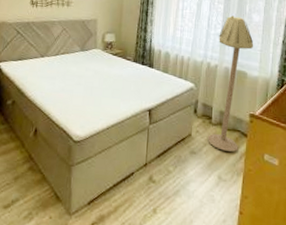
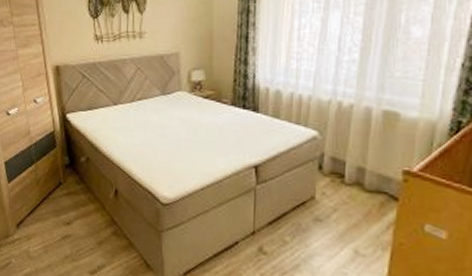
floor lamp: present [208,15,254,152] -> none [338,31,413,220]

